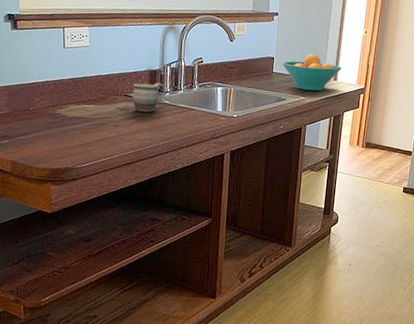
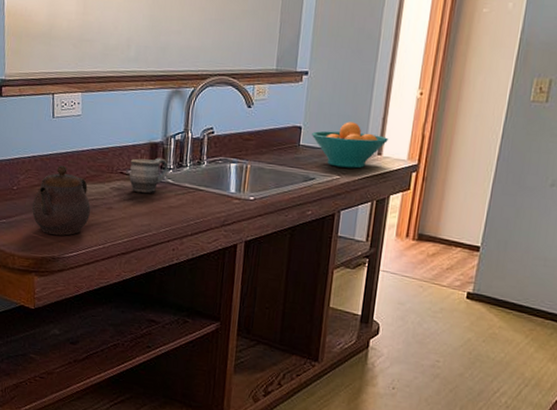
teapot: none [47,89,99,150] -> present [32,165,91,236]

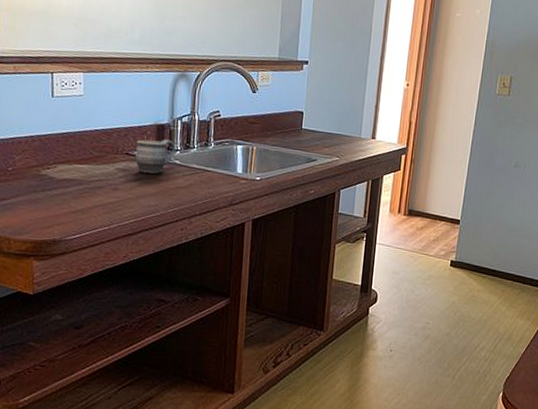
teapot: present [32,165,91,236] -> none [30,145,95,218]
fruit bowl: present [312,122,388,169] -> none [313,108,380,151]

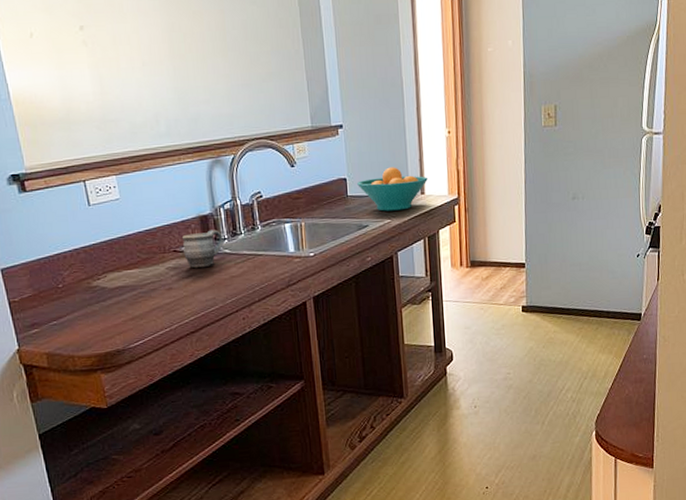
fruit bowl: none [313,108,380,151] -> present [357,167,428,212]

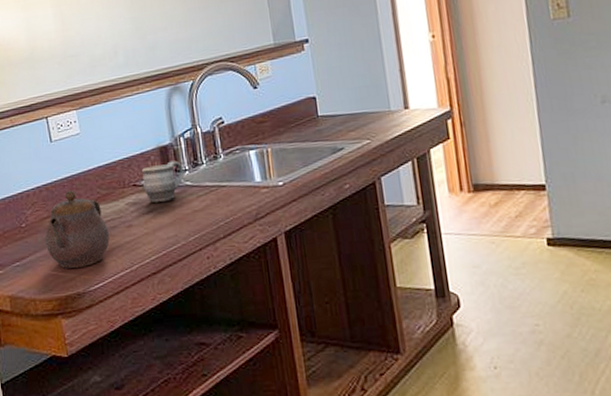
teapot: none [83,253,150,327] -> present [45,190,110,268]
fruit bowl: present [357,167,428,212] -> none [328,80,412,131]

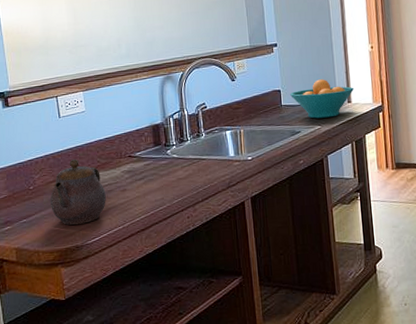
mug: present [141,160,184,204] -> none [136,137,172,172]
fruit bowl: none [328,80,412,131] -> present [290,79,354,119]

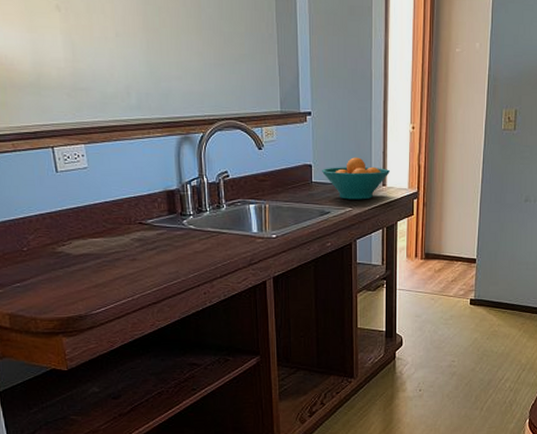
teapot: present [50,159,106,225] -> none [48,220,113,292]

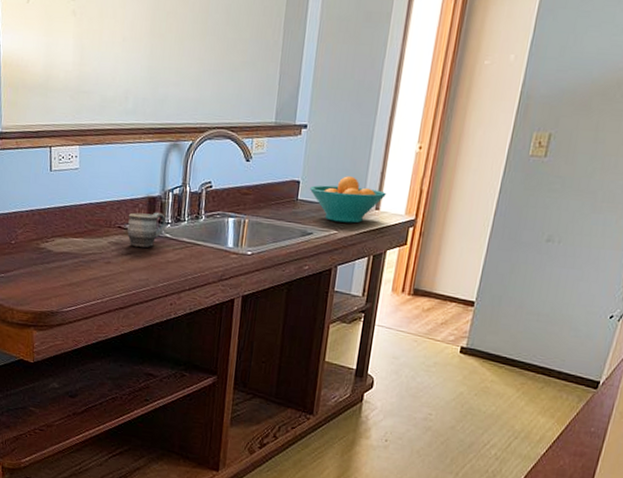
mug: none [147,205,188,242] -> present [127,212,167,248]

